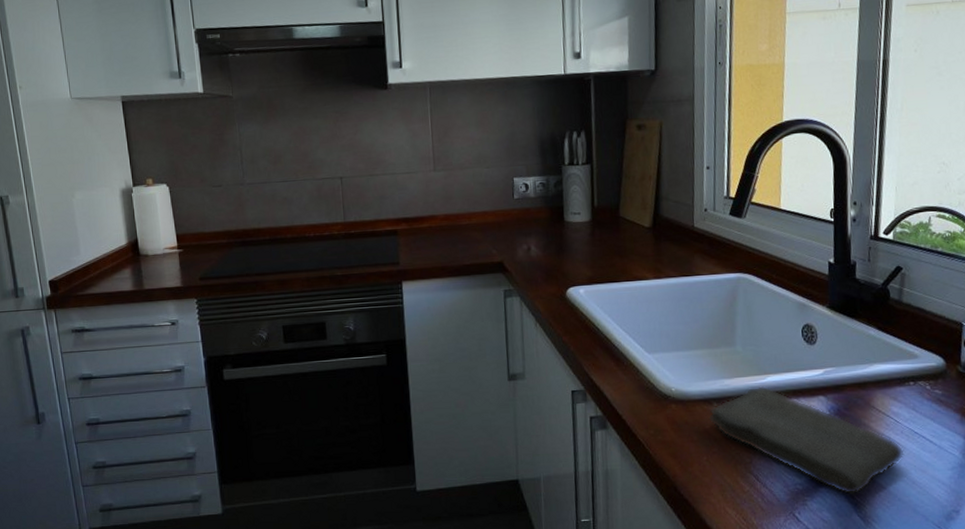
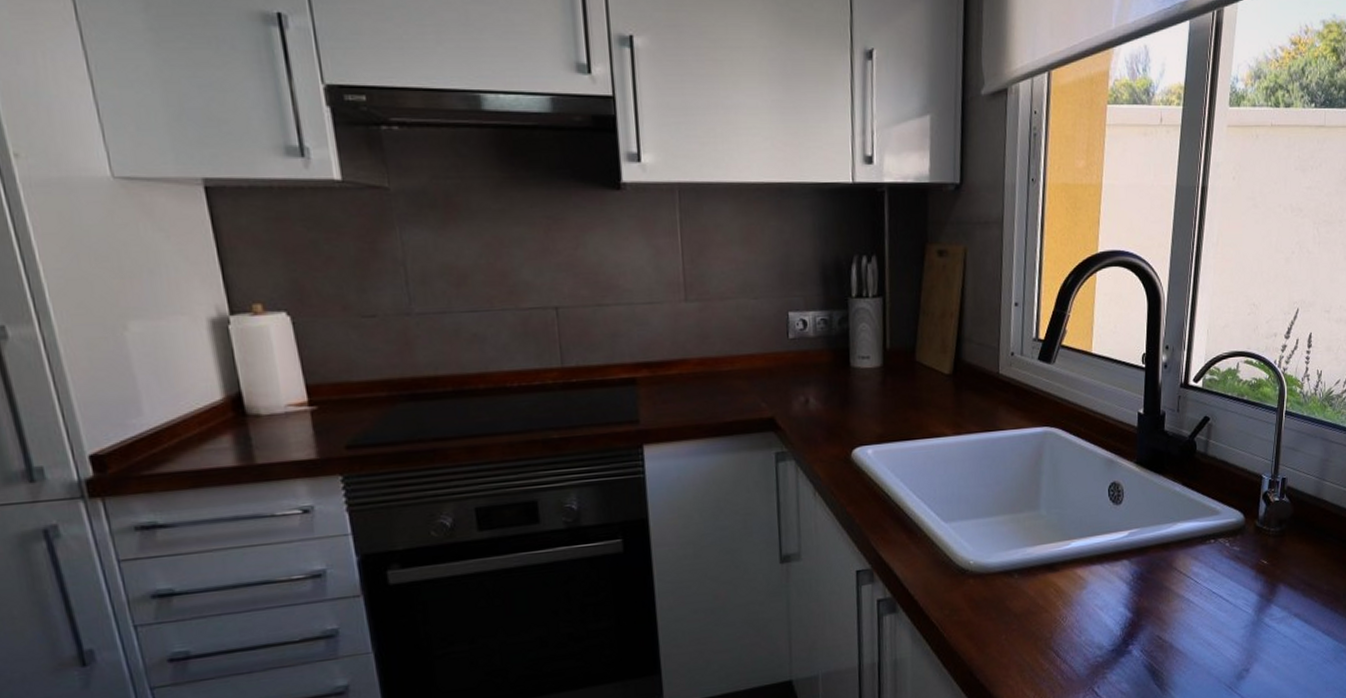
washcloth: present [707,386,905,495] -> none [1007,552,1202,663]

